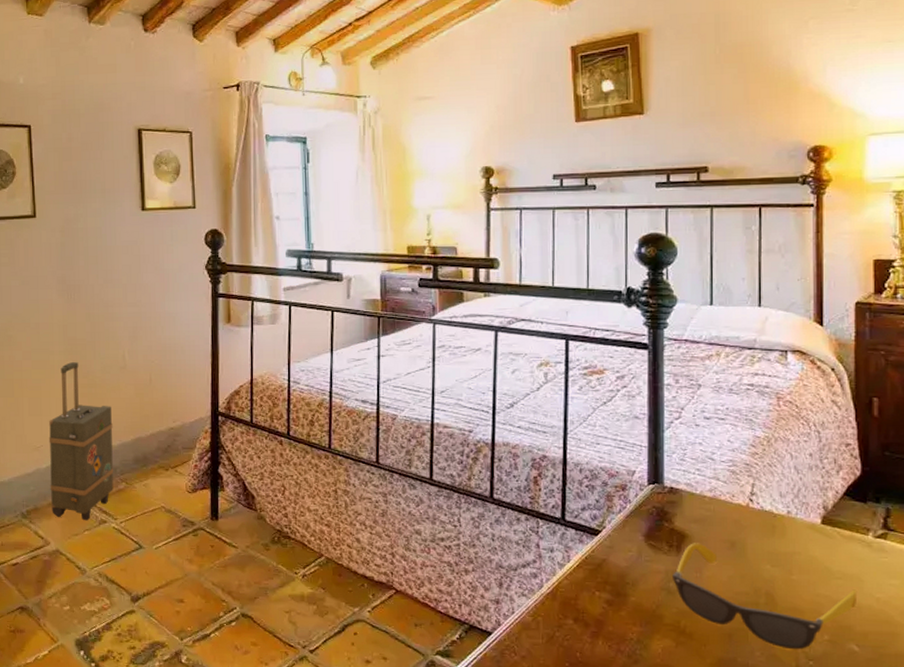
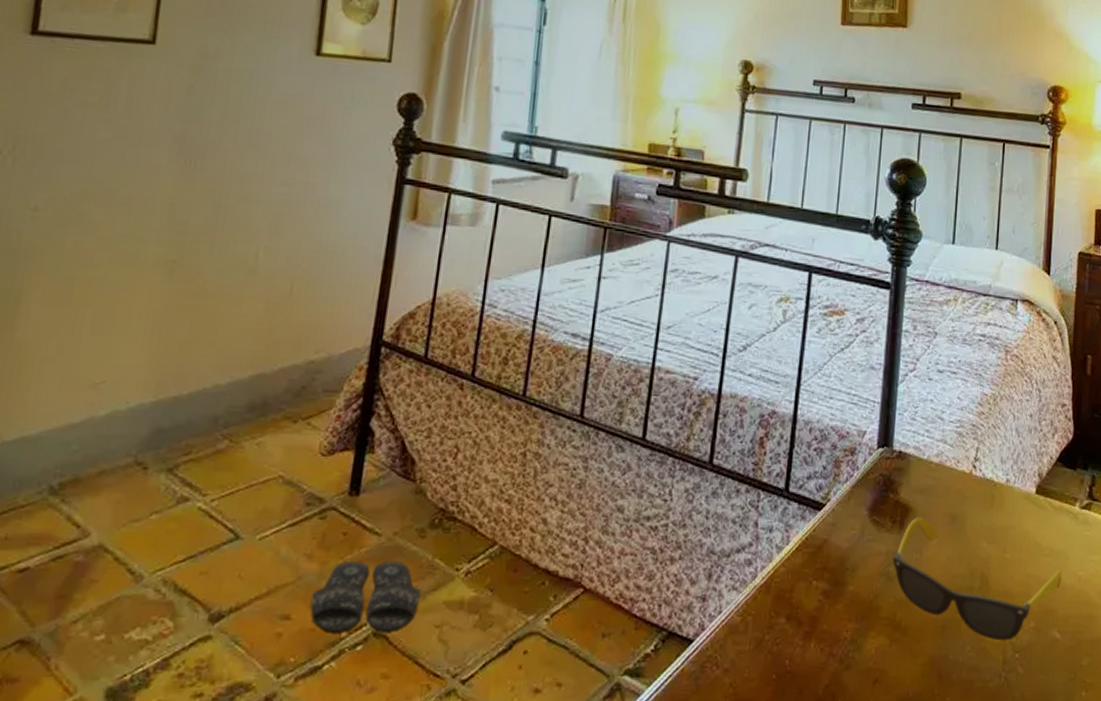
suitcase: present [48,362,114,521] -> none [102,258,226,498]
slippers: none [196,565,272,614] -> present [310,561,422,633]

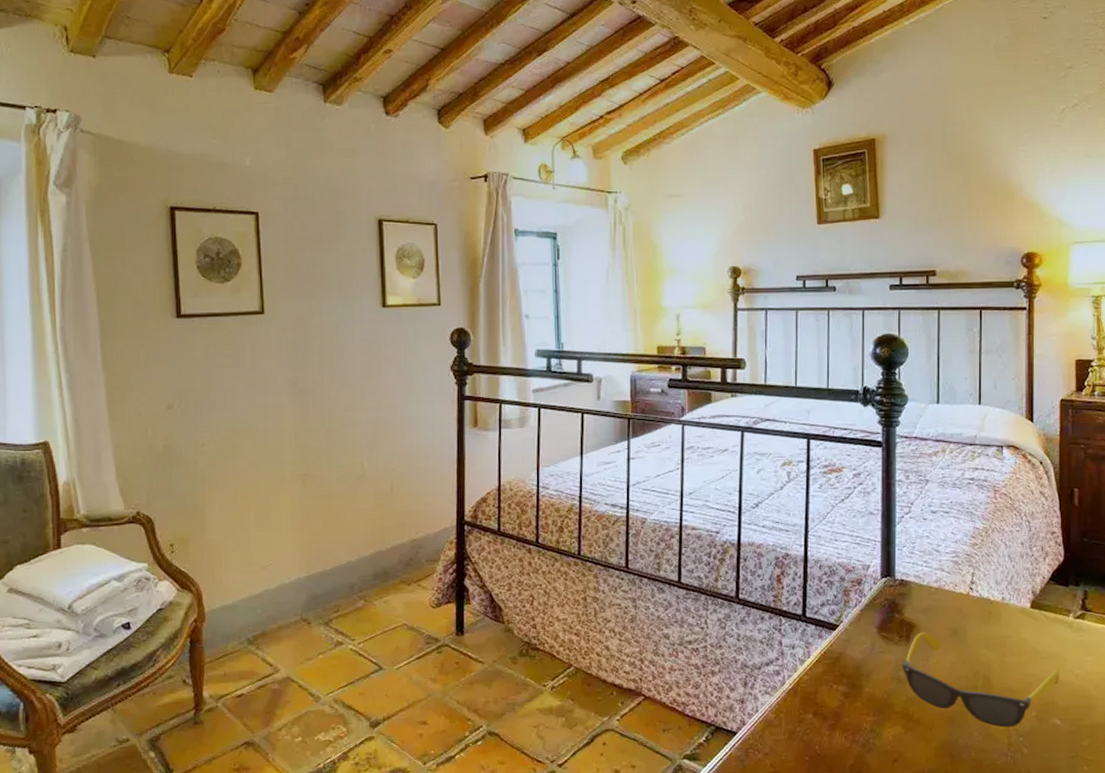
slippers: present [310,561,422,633] -> none [440,681,520,733]

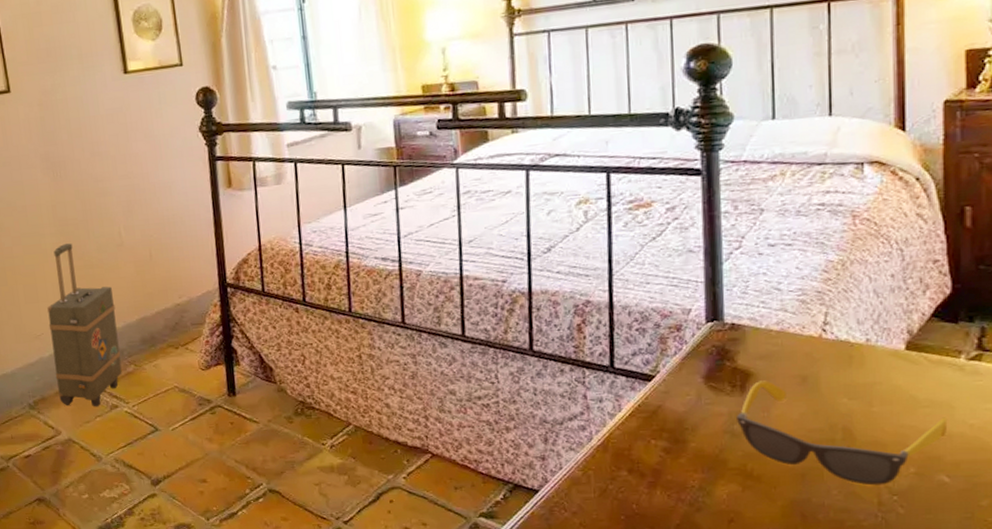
suitcase: none [278,472,352,644] -> present [47,243,122,407]

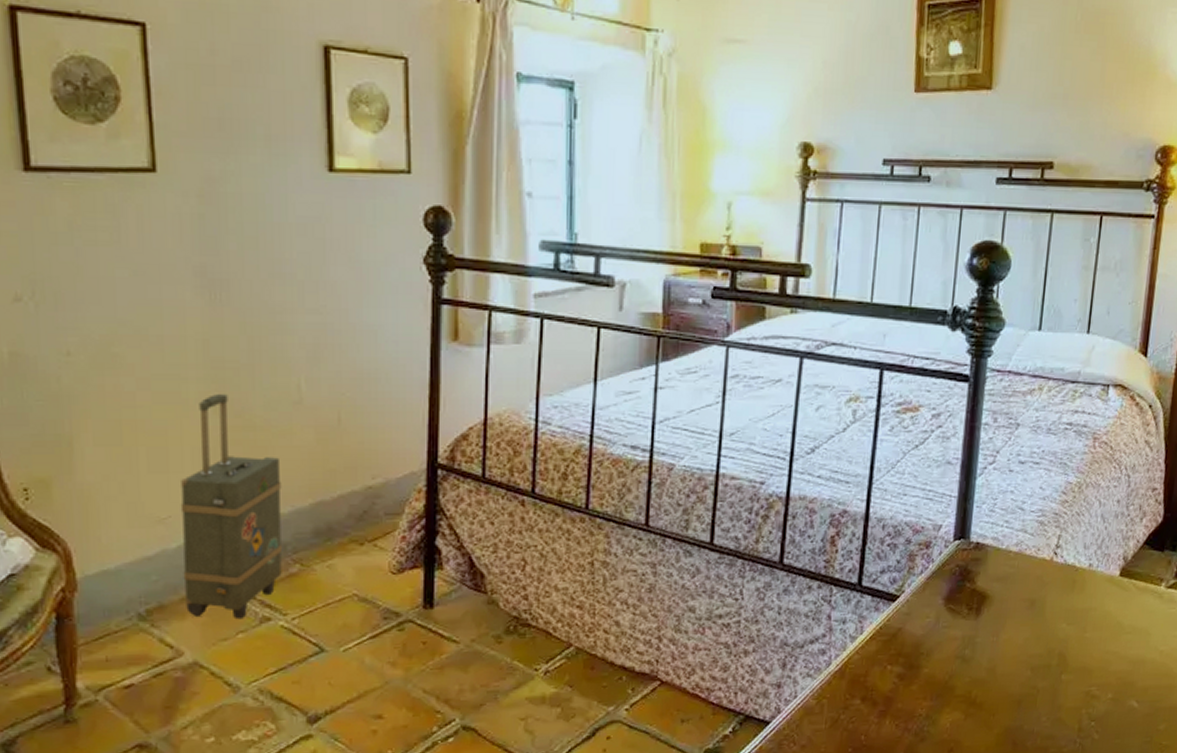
sunglasses: present [737,380,948,486] -> none [968,604,1144,712]

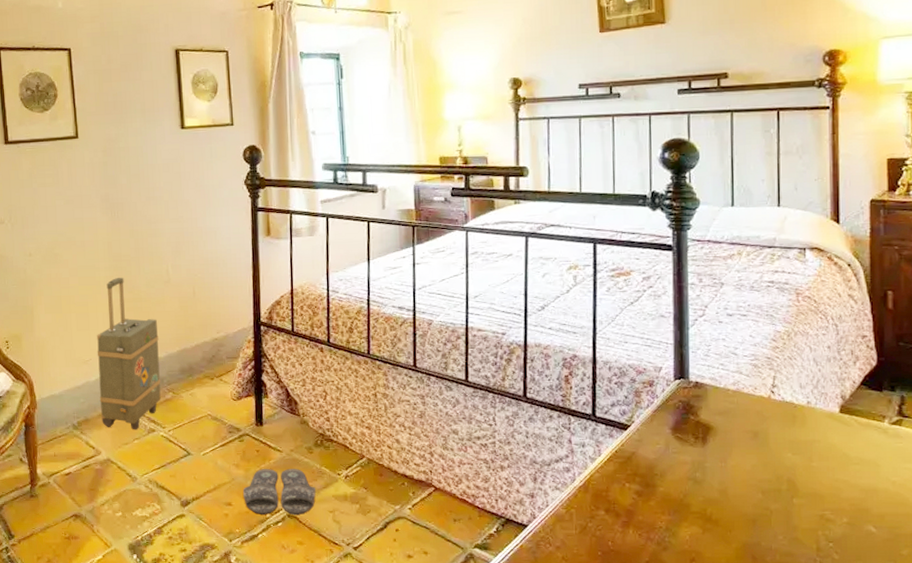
slippers: none [401,665,504,729] -> present [243,469,316,515]

